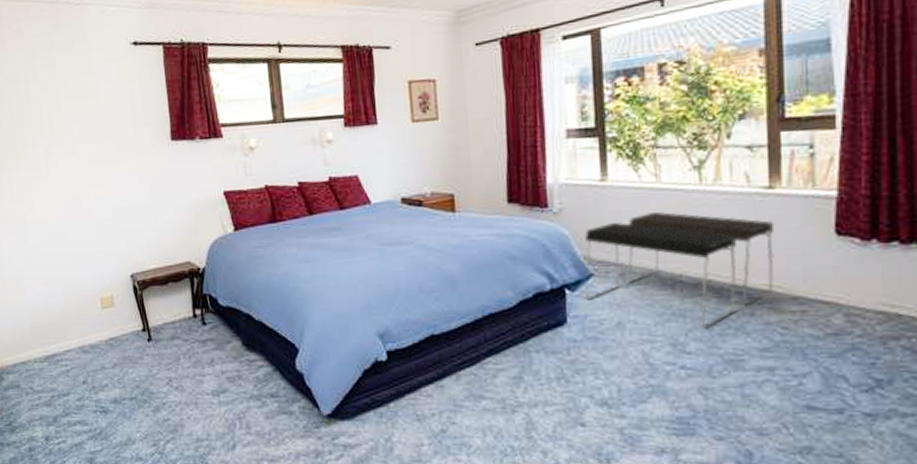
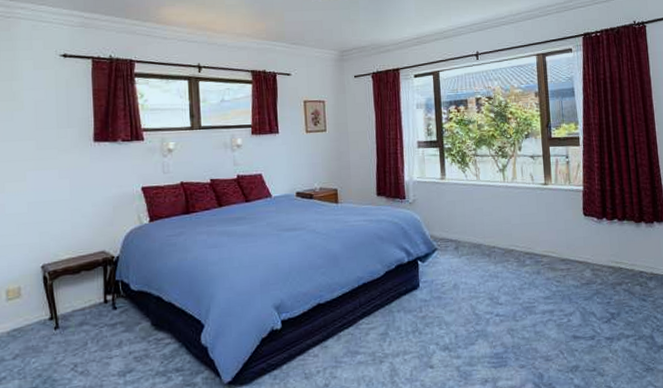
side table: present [583,211,774,329] -> none [430,201,550,285]

